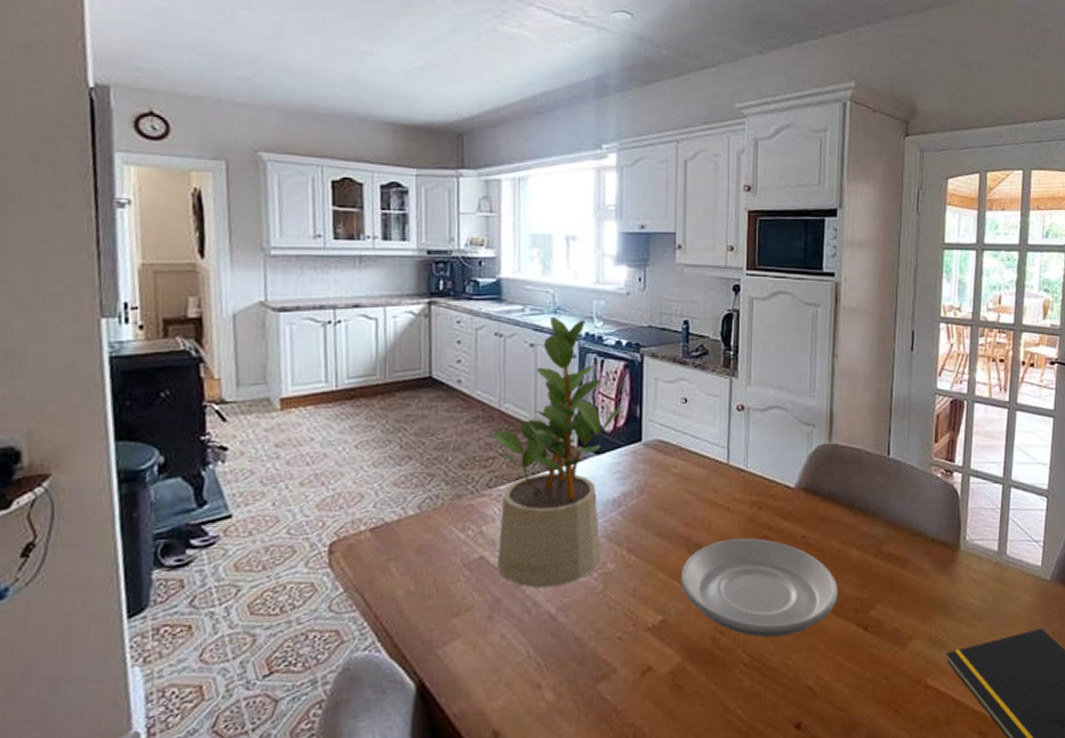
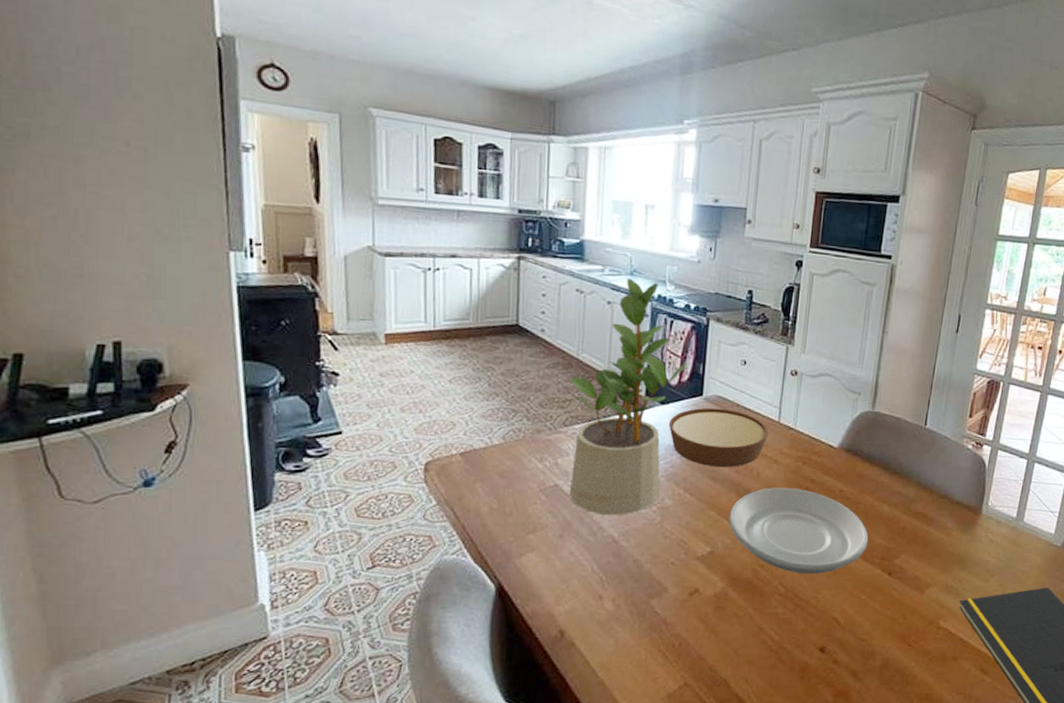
bowl: none [606,453,718,522] -> present [669,407,769,468]

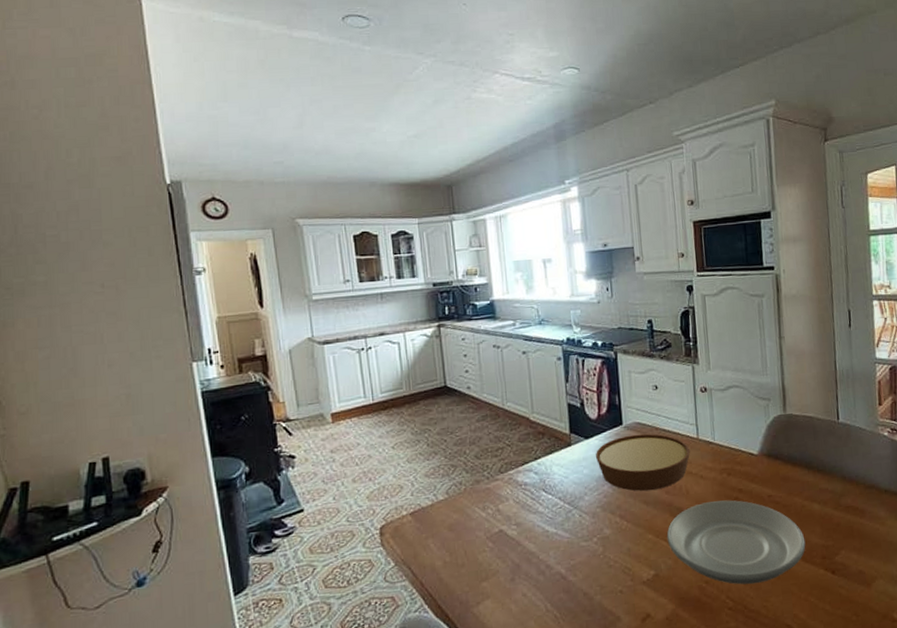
potted plant: present [570,278,688,516] -> none [500,327,604,554]

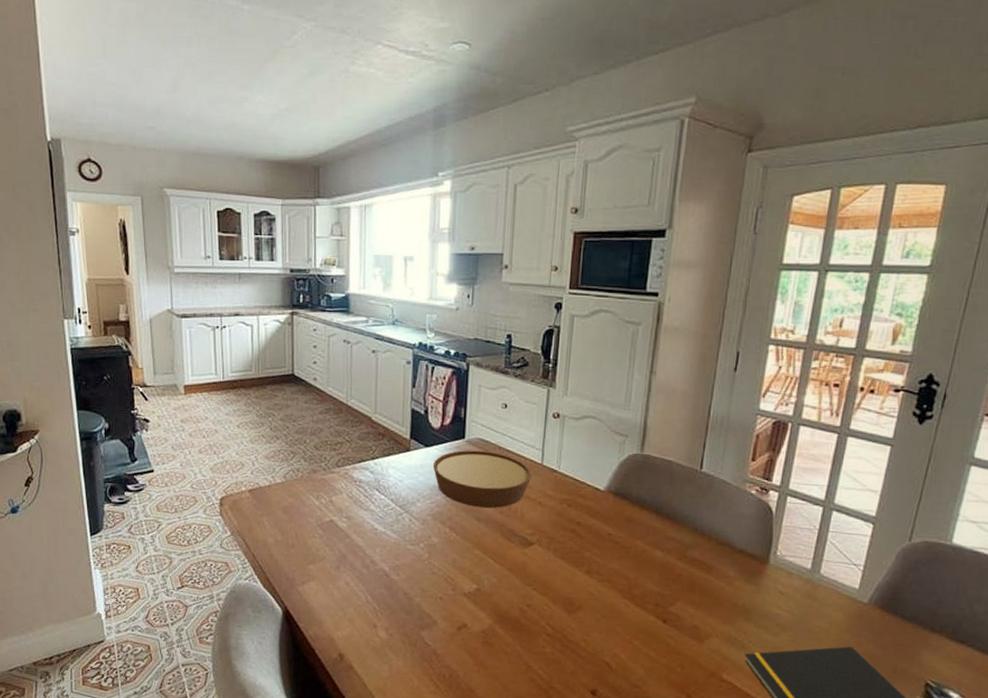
plate: present [666,500,806,585] -> none [494,529,640,617]

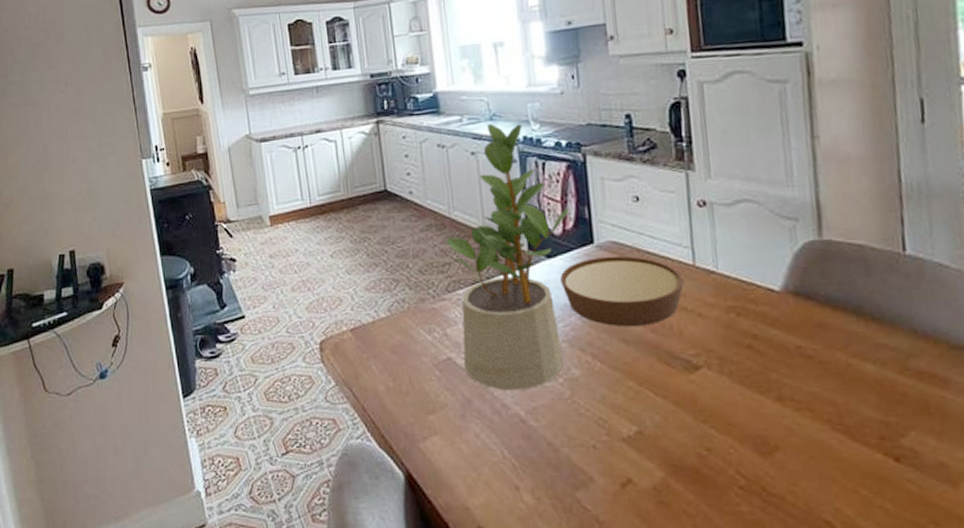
potted plant: none [342,327,449,551] -> present [446,123,570,391]

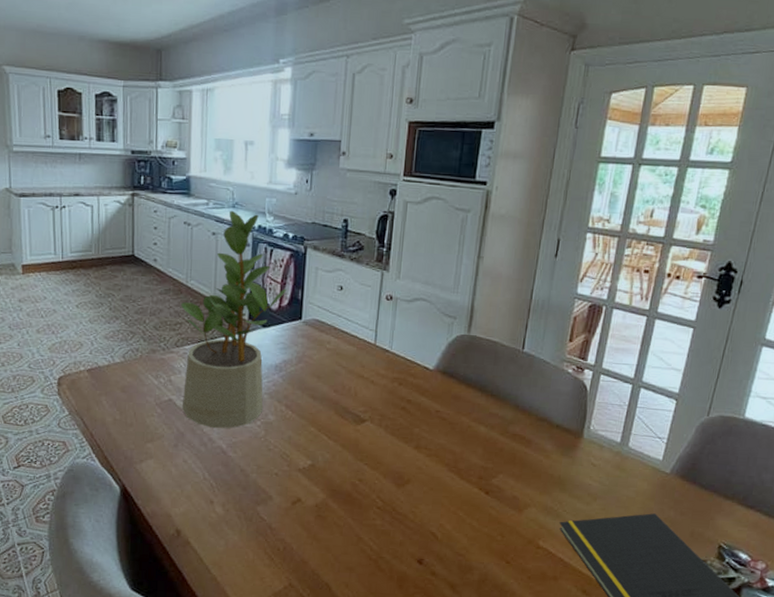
bowl: present [560,255,685,327] -> none [271,330,366,387]

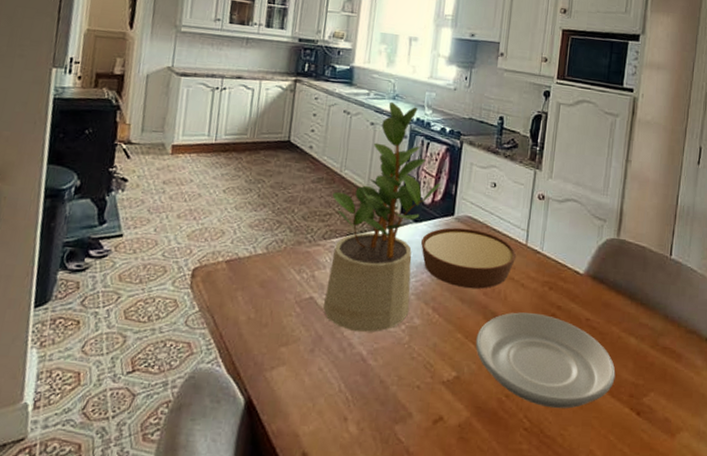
bowl: none [271,330,366,387] -> present [421,227,517,289]
plate: none [328,407,465,490] -> present [475,312,616,409]

